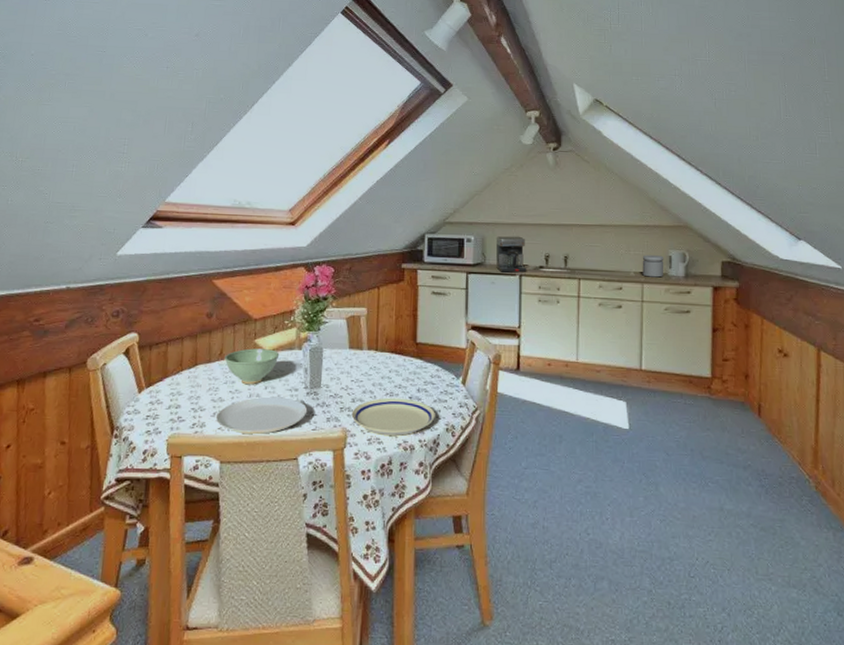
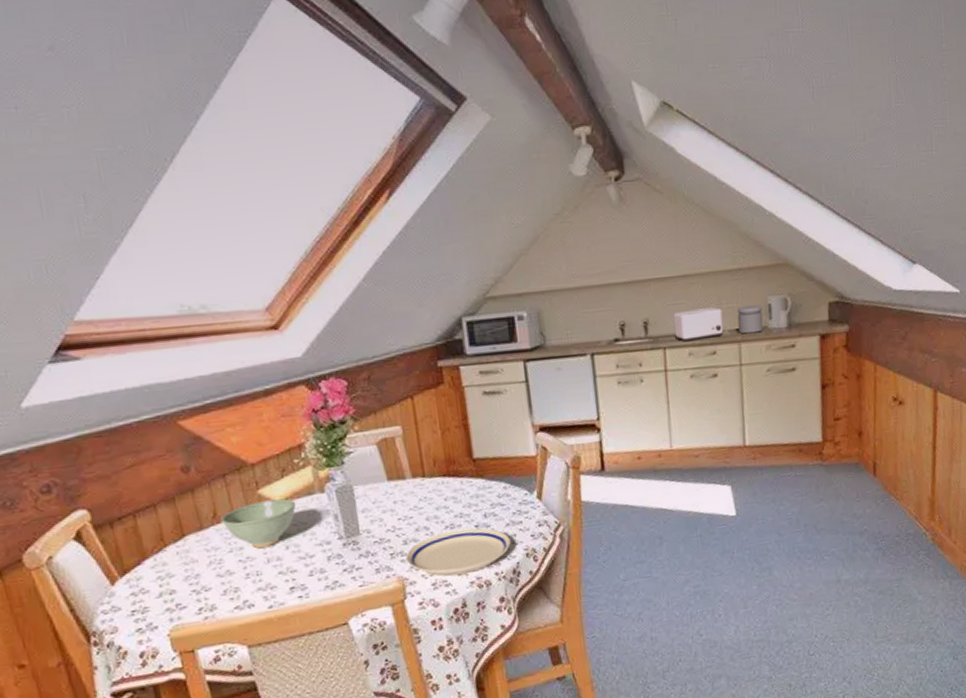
plate: present [216,396,308,435] -> none [228,554,349,609]
coffee maker: present [495,236,527,273] -> none [555,303,600,354]
toaster: none [589,252,630,277] -> present [673,307,724,342]

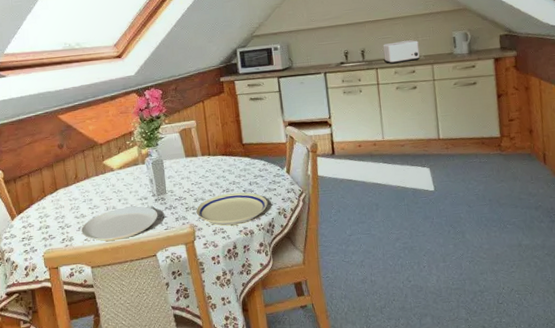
bowl: present [221,498,296,549] -> none [80,167,127,201]
plate: none [228,554,349,609] -> present [81,205,158,242]
jar: present [737,305,764,334] -> none [429,37,450,59]

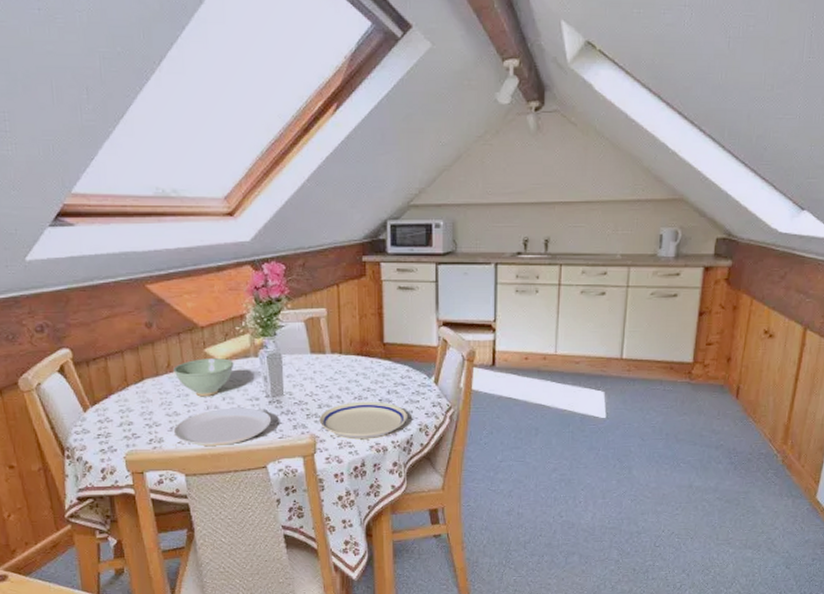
bowl: none [80,167,127,201] -> present [173,358,234,397]
toaster: present [382,40,420,64] -> none [572,233,617,261]

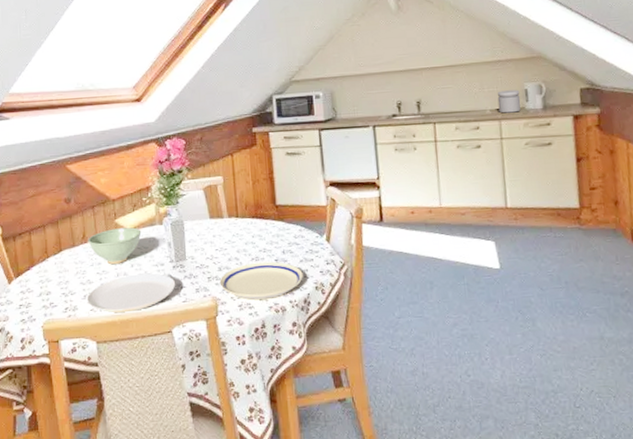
jar: none [629,234,654,259] -> present [497,89,521,114]

